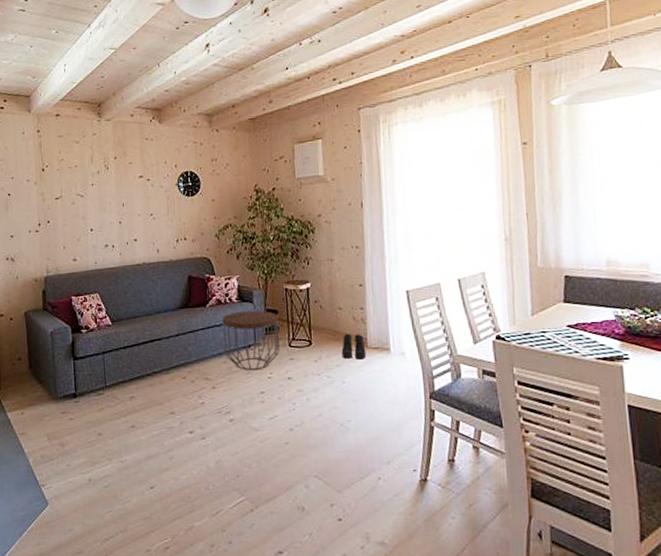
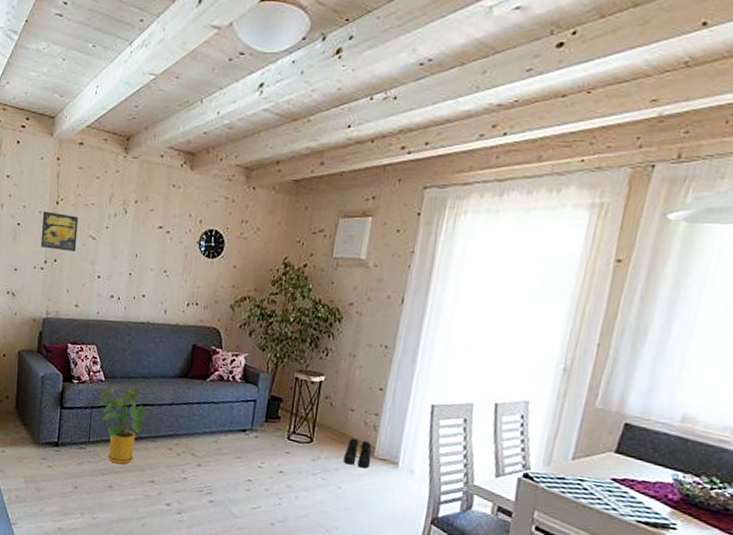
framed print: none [30,178,67,213] -> present [40,211,79,251]
house plant: none [109,327,159,403] -> present [99,387,149,465]
side table: present [222,310,280,371] -> none [217,392,282,457]

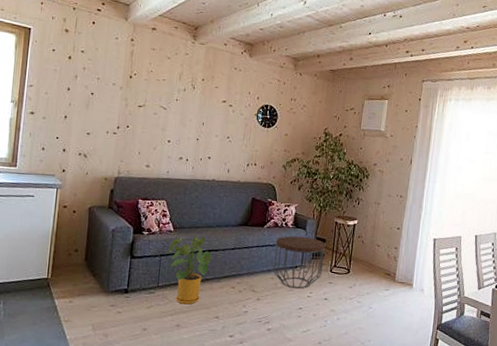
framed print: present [40,211,79,251] -> none [113,83,151,119]
side table: none [217,392,282,457] -> present [273,235,326,289]
boots: present [343,437,372,469] -> none [373,267,394,291]

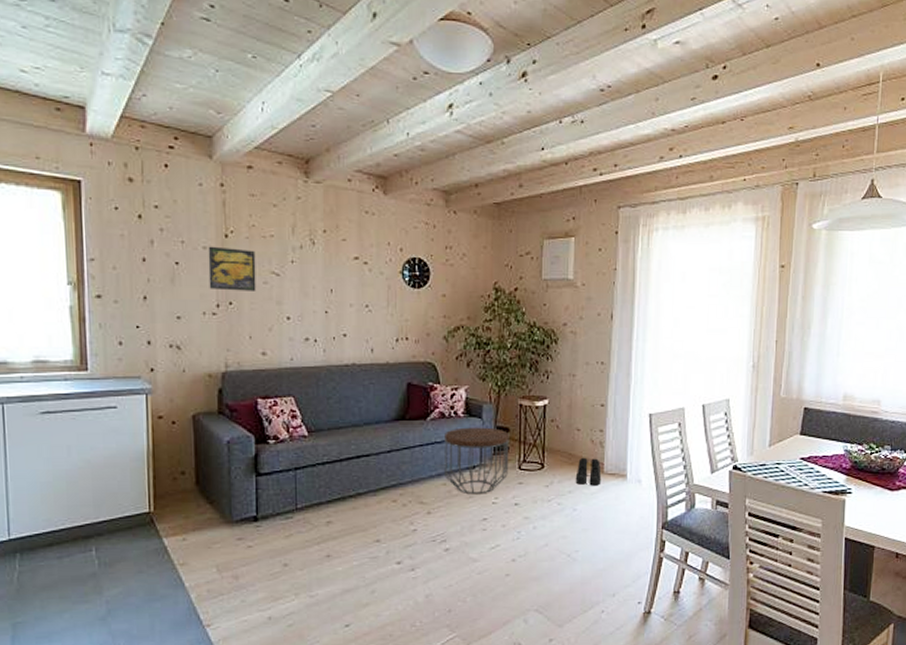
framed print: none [113,83,151,119] -> present [208,246,256,291]
house plant: present [168,236,214,305] -> none [304,440,365,529]
boots: none [373,267,394,291] -> present [575,457,602,486]

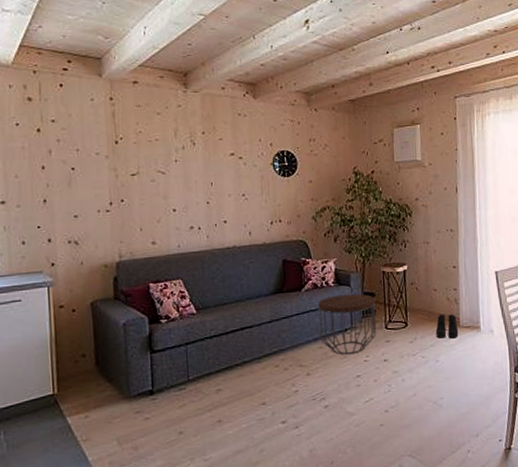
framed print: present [208,246,256,291] -> none [100,152,145,190]

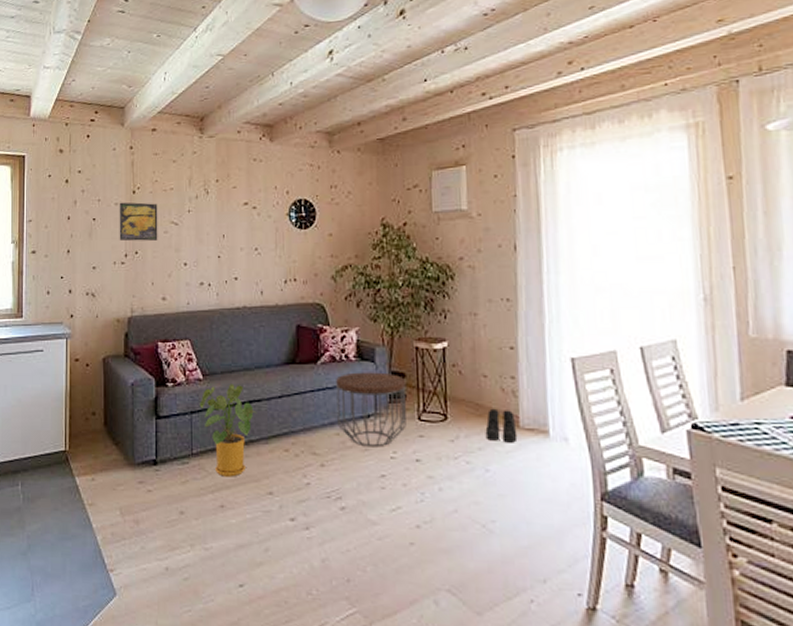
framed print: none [100,152,145,190] -> present [119,202,158,242]
house plant: none [193,314,249,396] -> present [199,384,257,477]

